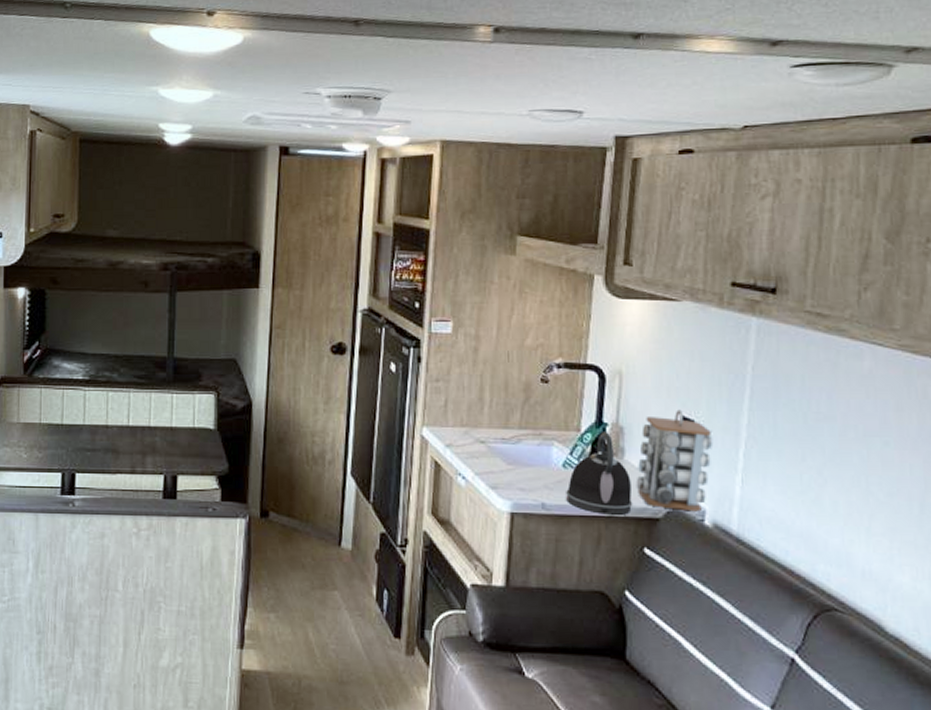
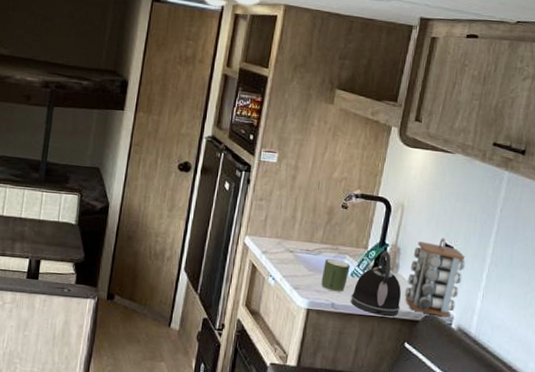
mug: none [525,448,560,489] -> present [321,259,350,292]

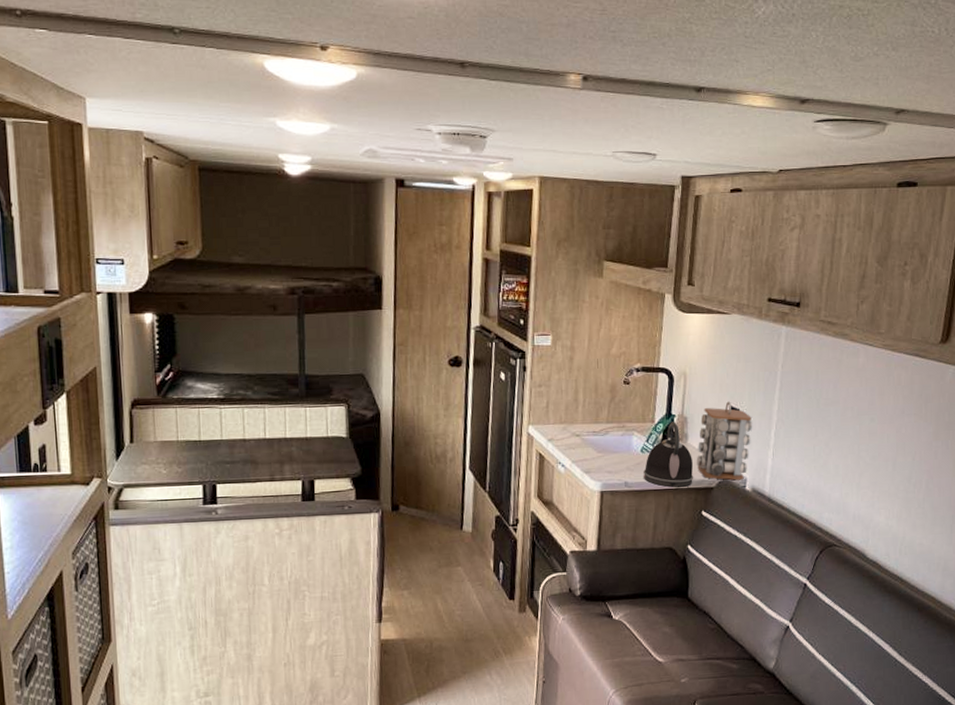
mug: present [321,259,350,292] -> none [611,437,639,471]

